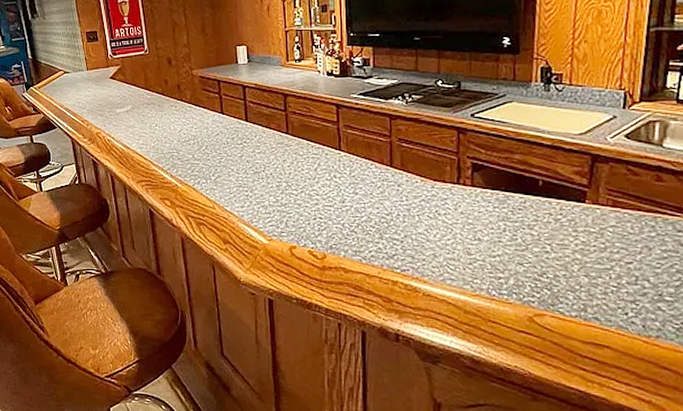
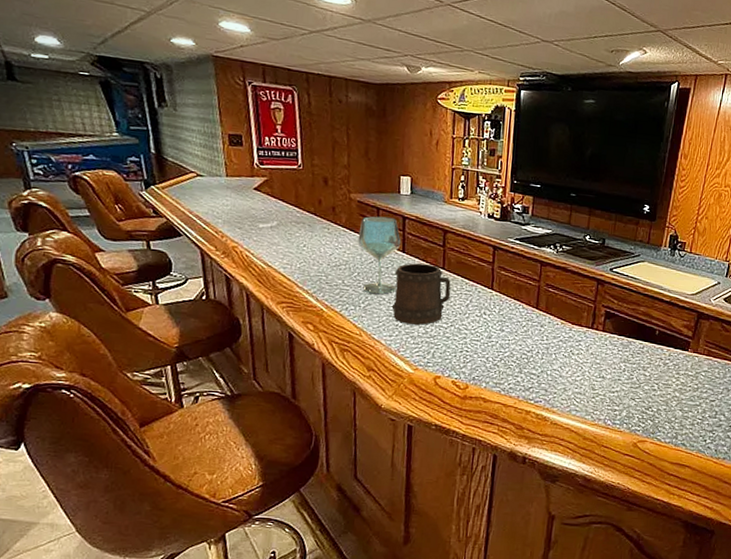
wine glass: none [203,88,244,166] -> present [357,216,402,294]
beer mug: none [240,131,298,193] -> present [391,263,451,325]

